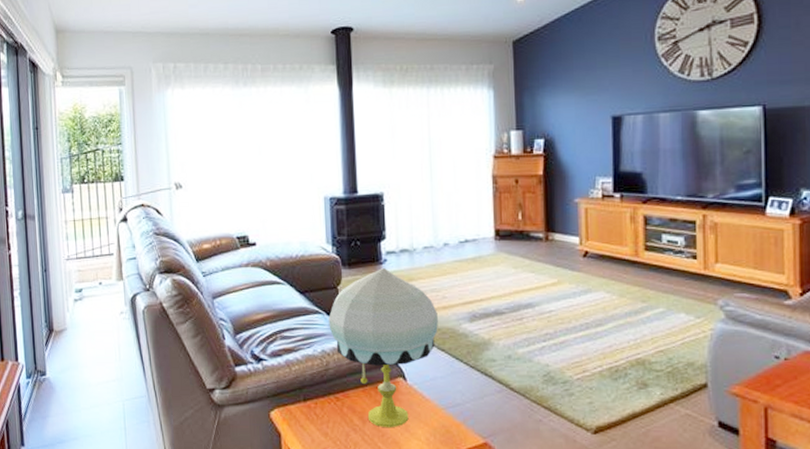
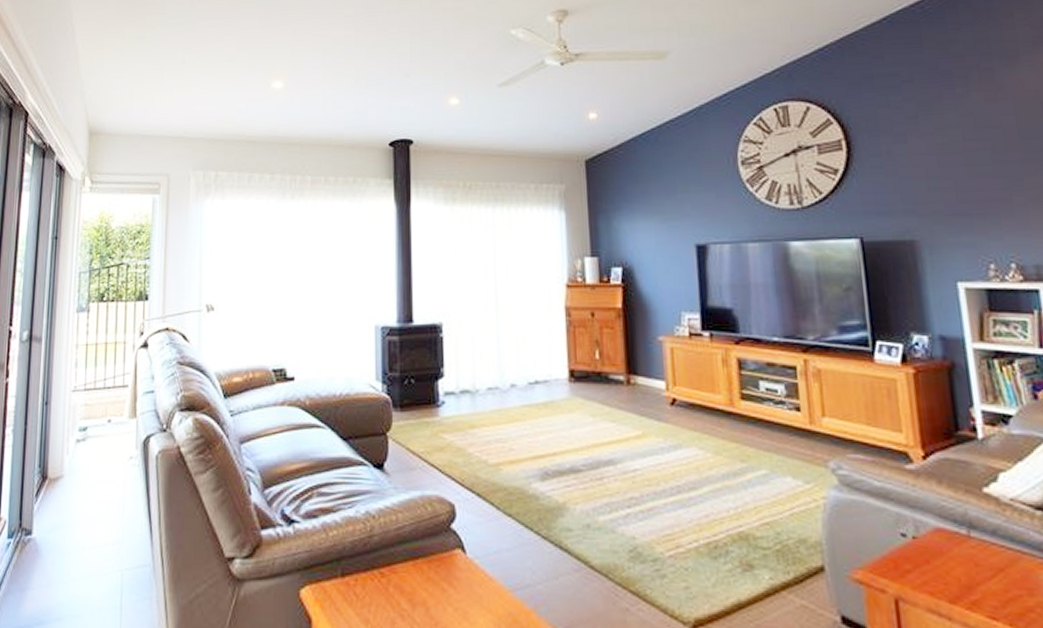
table lamp: present [328,268,438,428] -> none [375,412,504,615]

